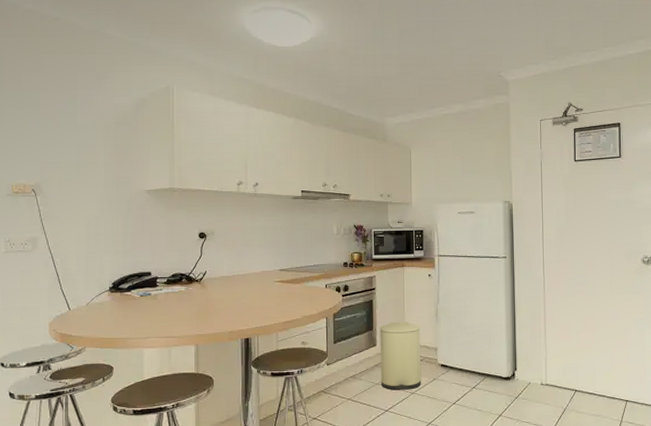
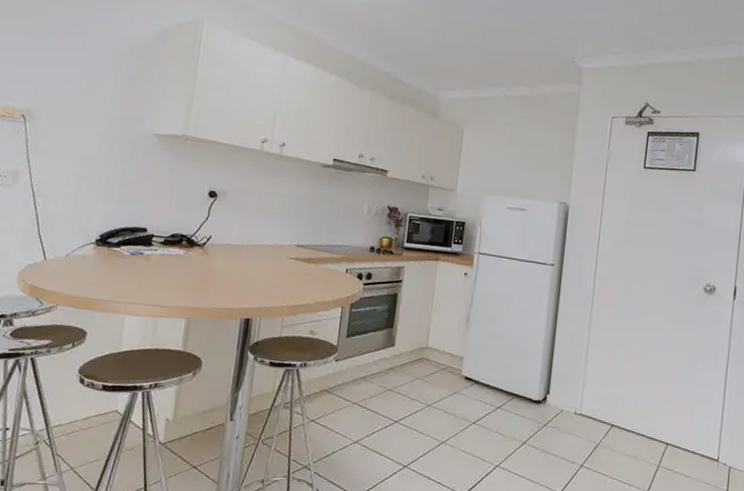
pedal bin: present [380,321,421,390] -> none [394,321,448,401]

